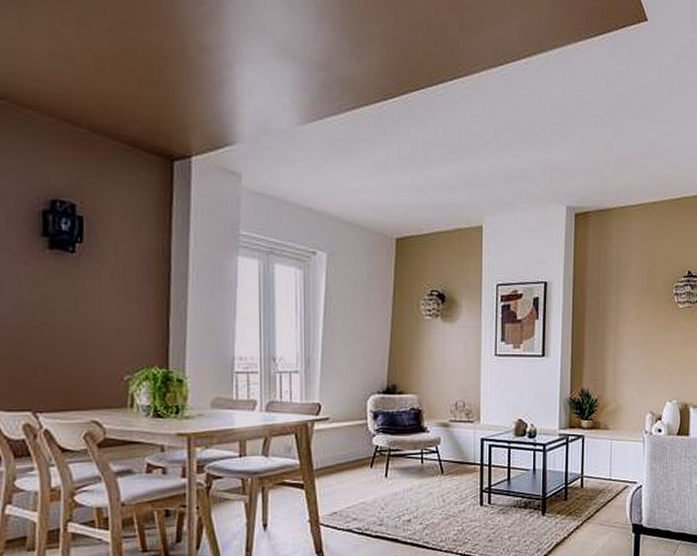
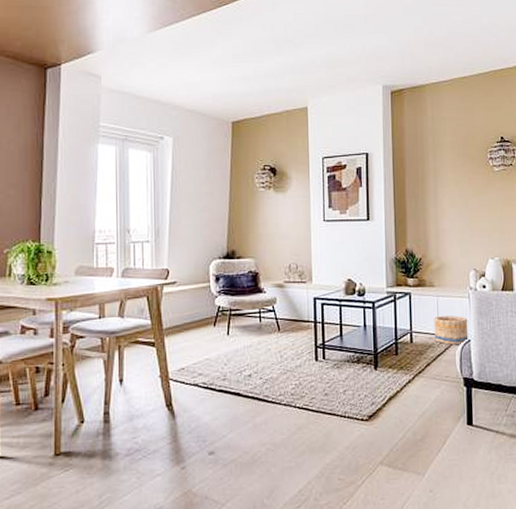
basket: none [605,460,641,490] -> present [434,316,469,345]

